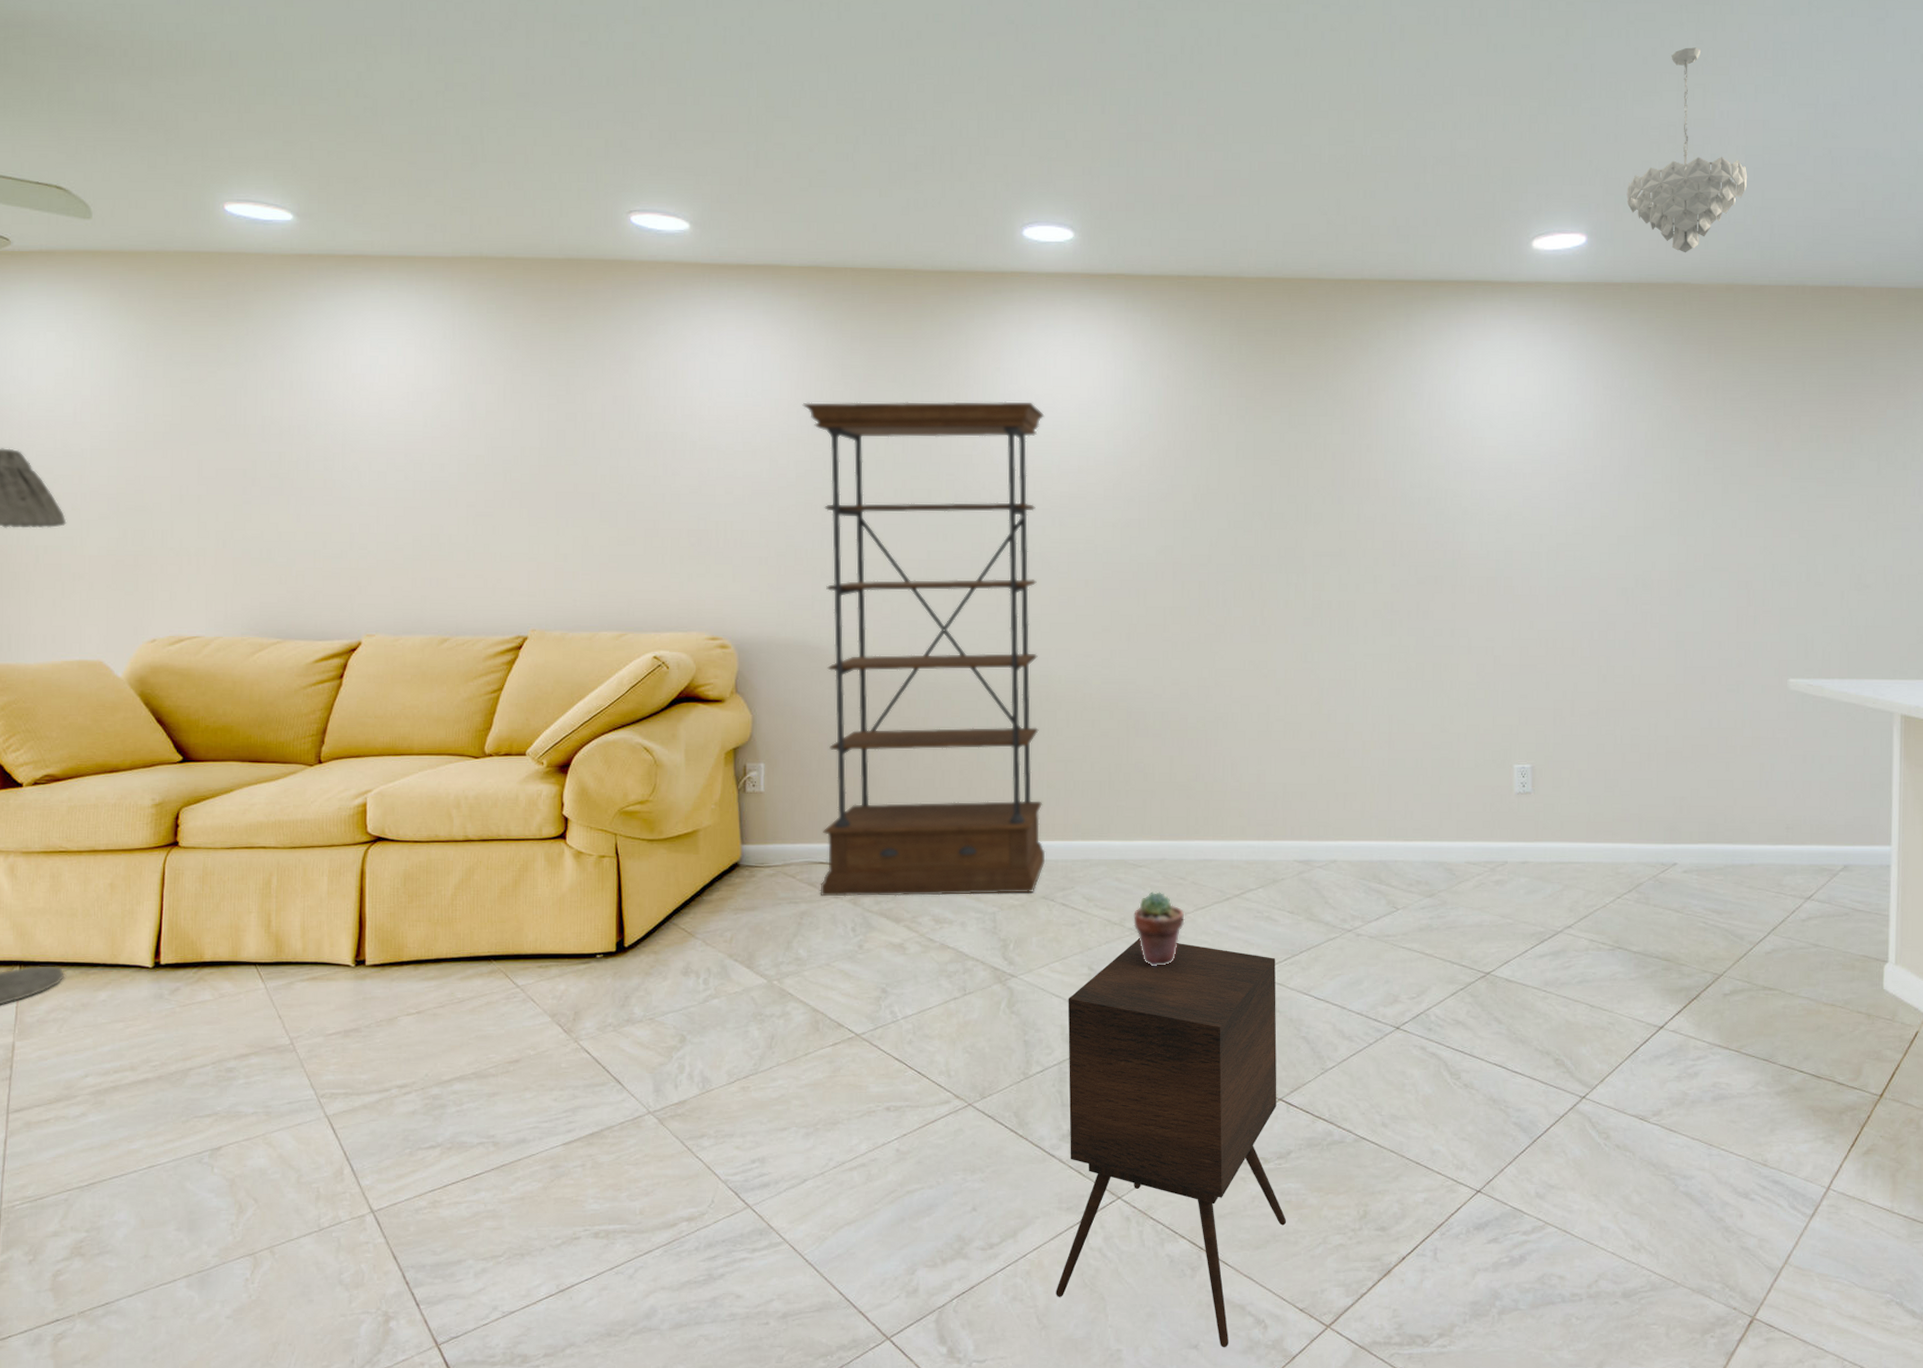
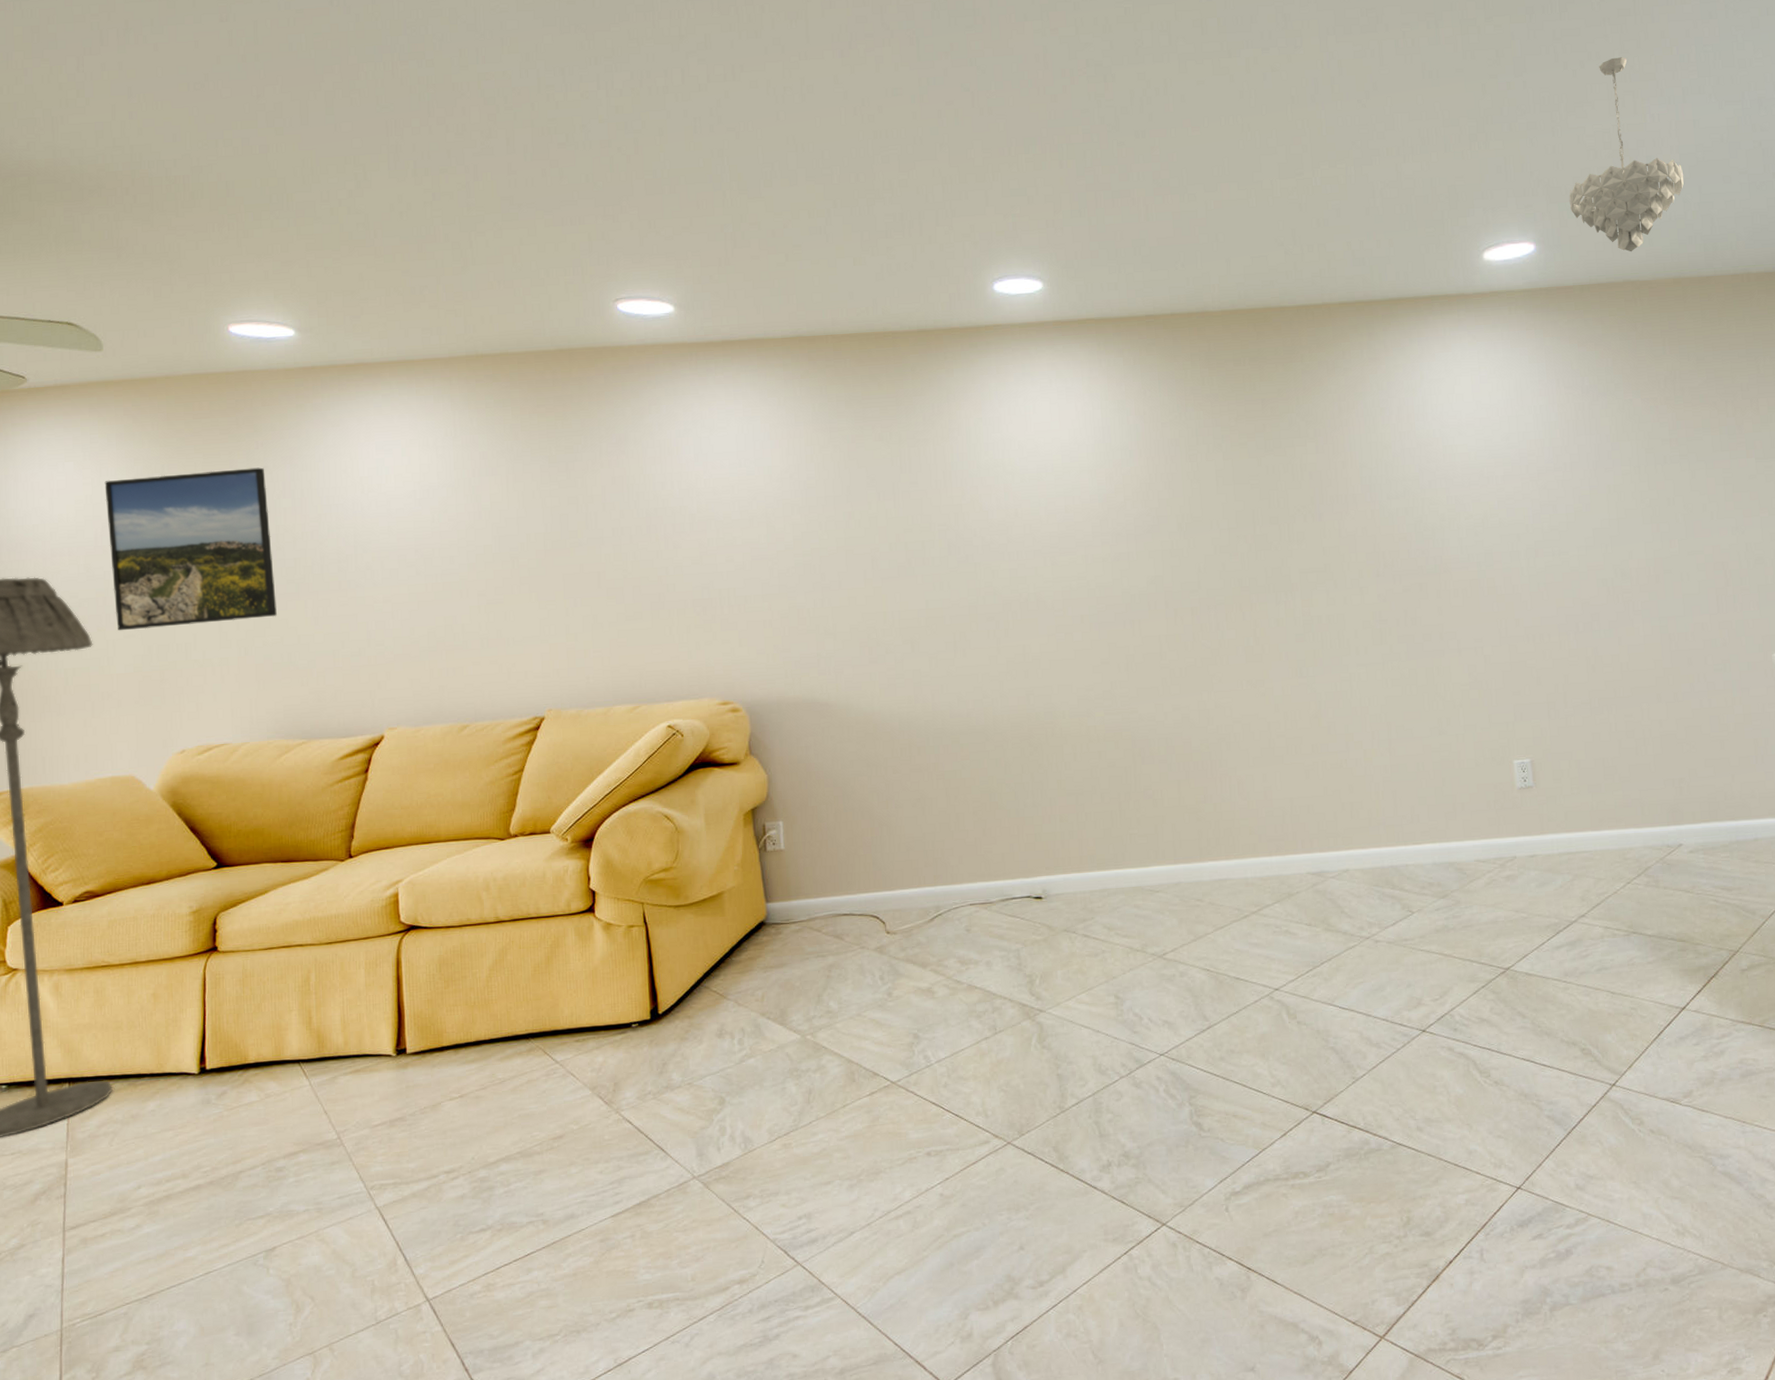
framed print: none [86,354,258,512] -> present [104,467,277,631]
bookshelf: present [802,401,1046,897] -> none [794,448,1064,947]
side table: present [1056,938,1287,1348] -> none [1097,963,1332,1368]
potted succulent: present [1133,892,1185,966] -> none [1154,915,1206,989]

